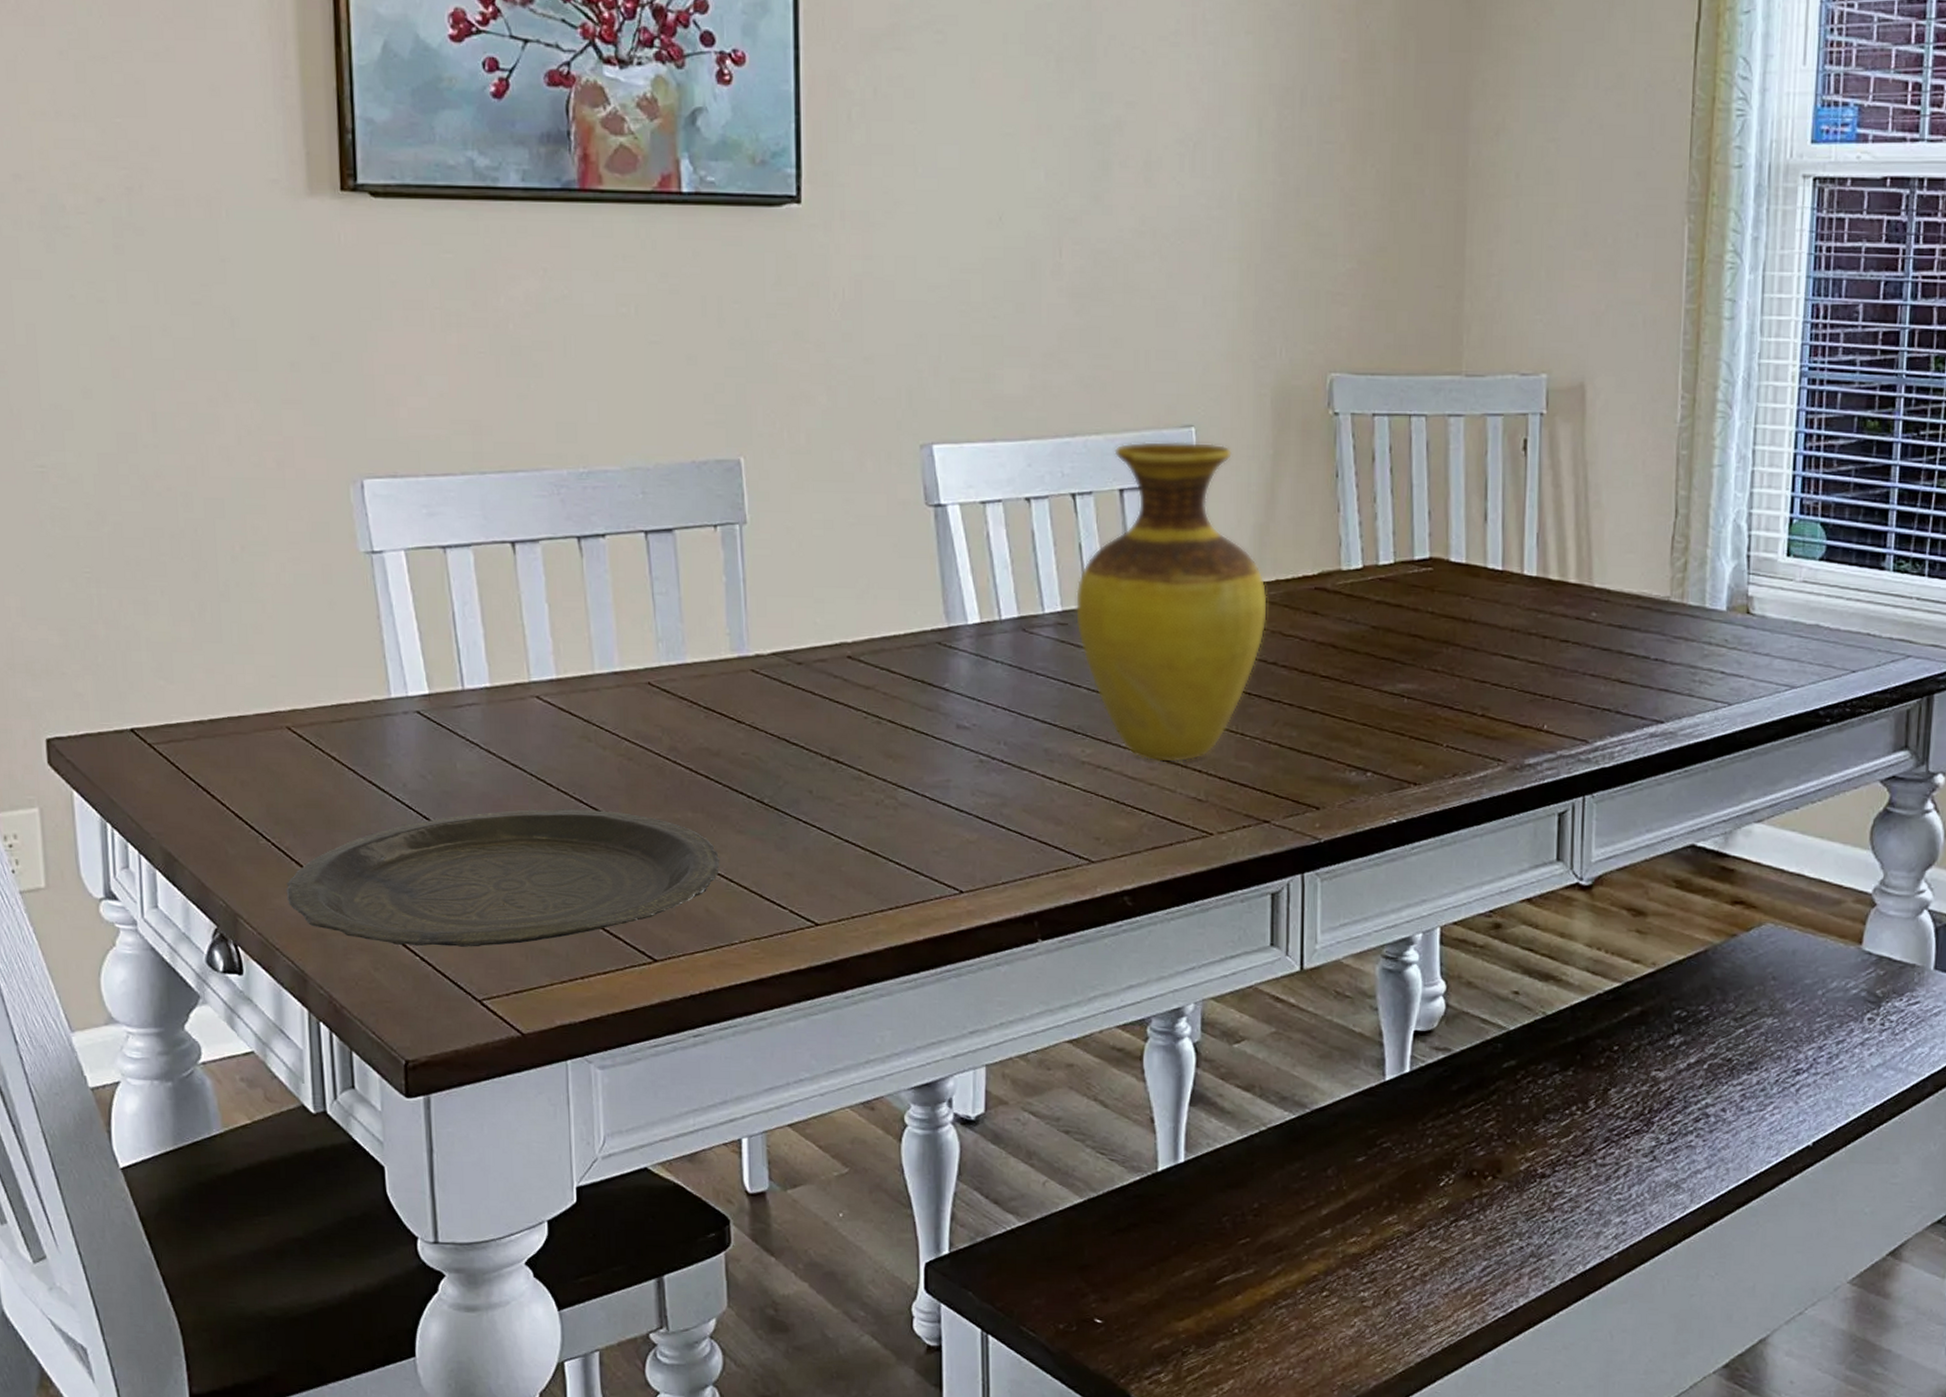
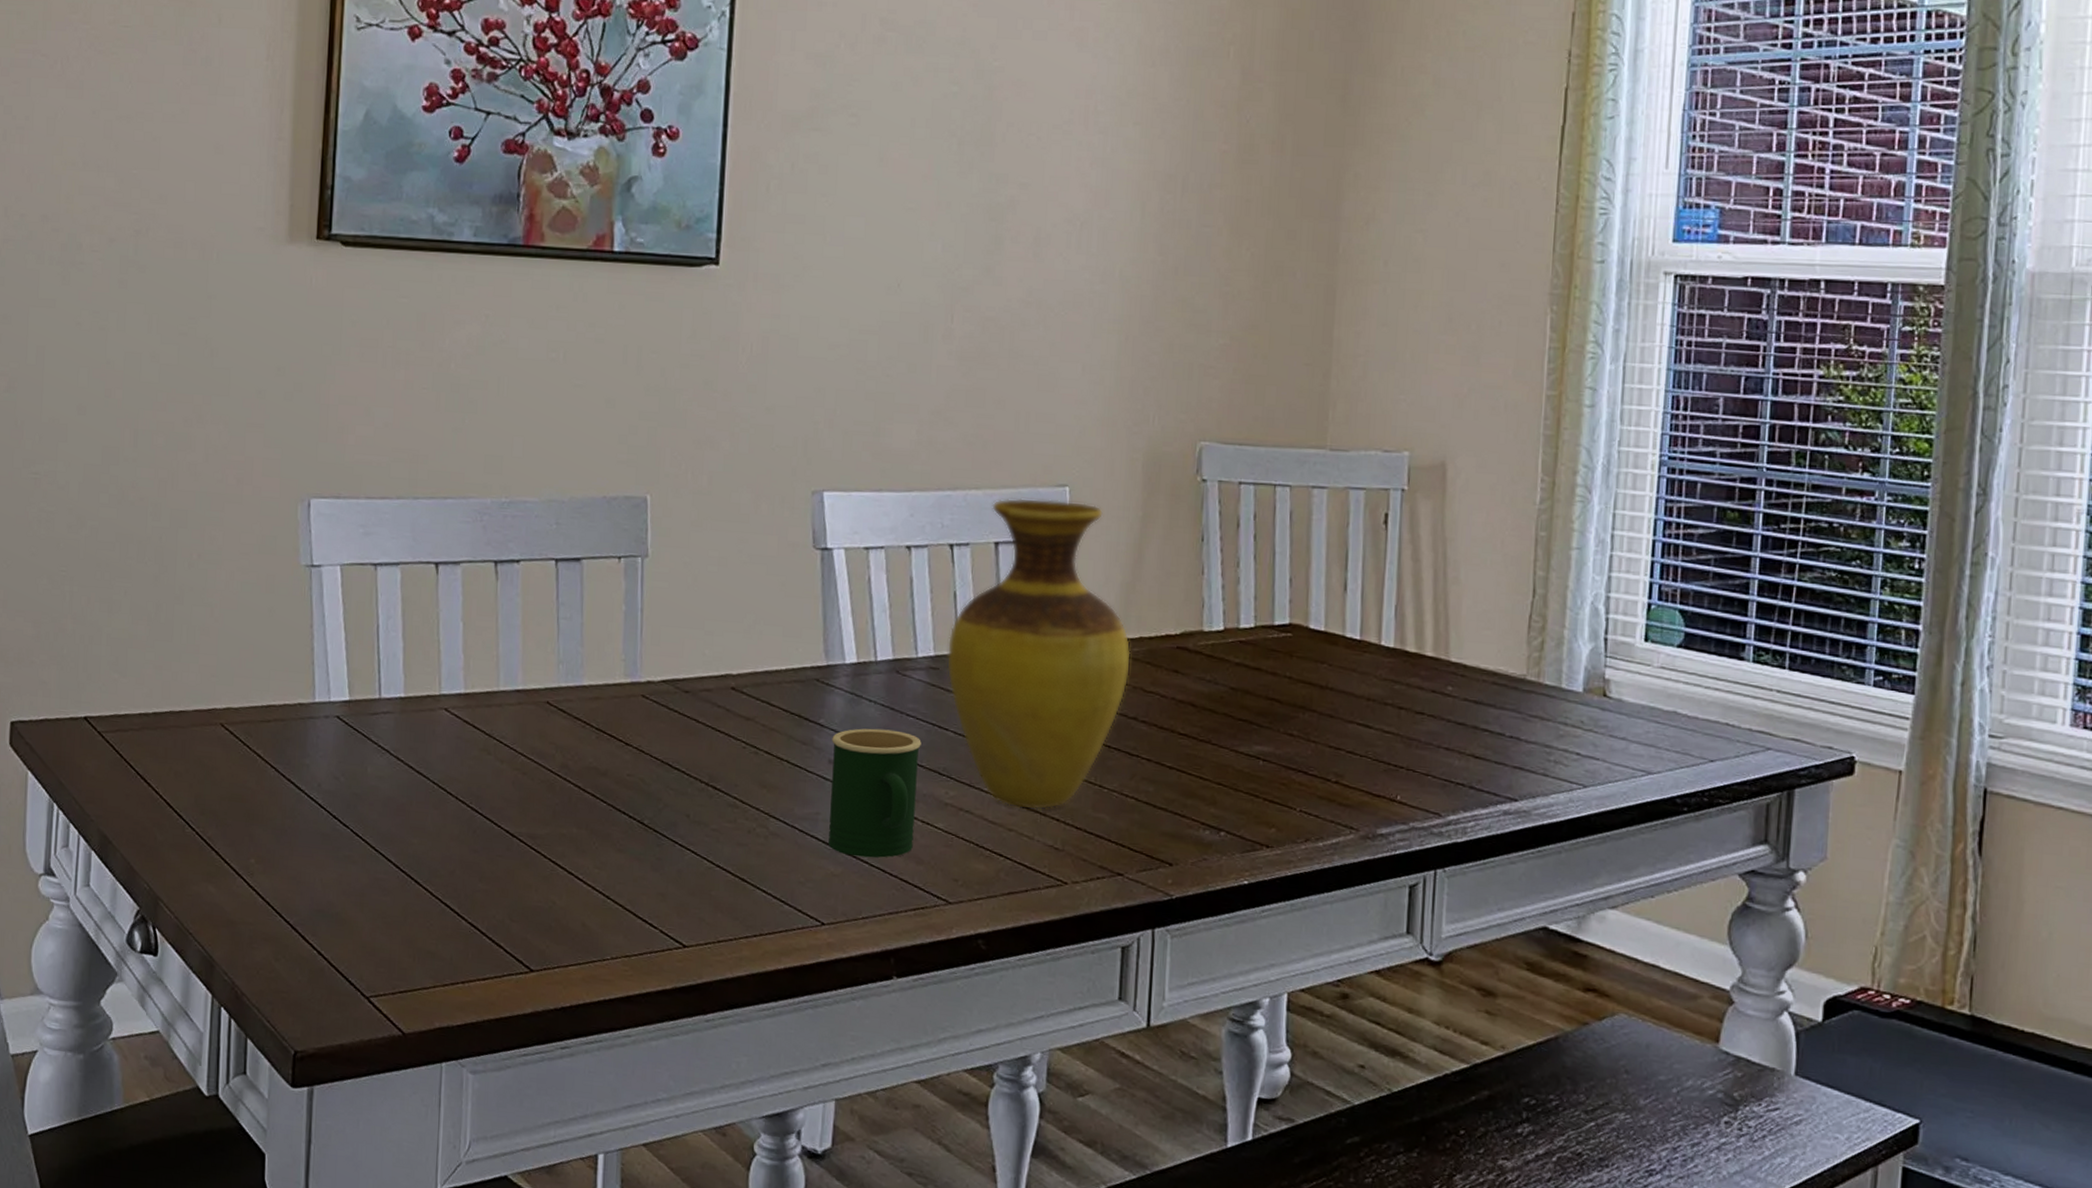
plate: present [286,808,720,947] -> none [204,815,600,945]
mug: none [959,689,1053,822] -> present [828,728,921,858]

